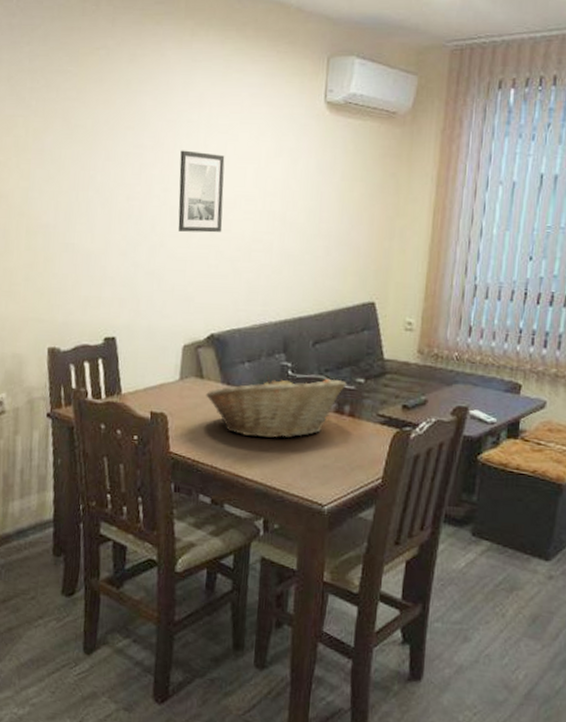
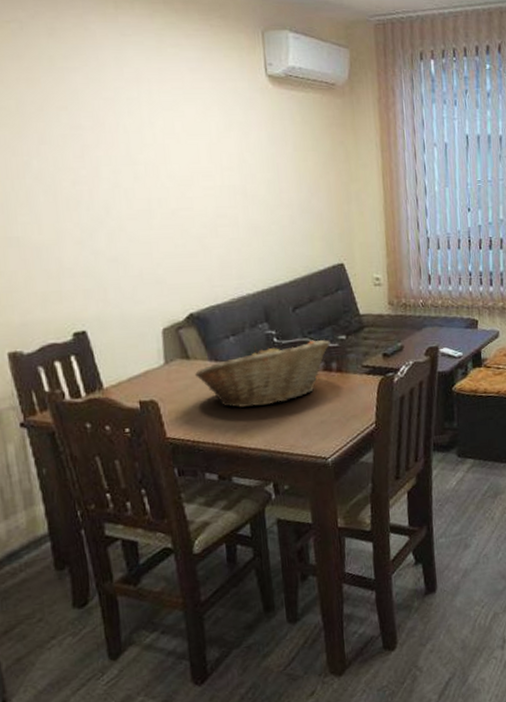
wall art: present [178,150,225,233] -> none [125,129,184,213]

